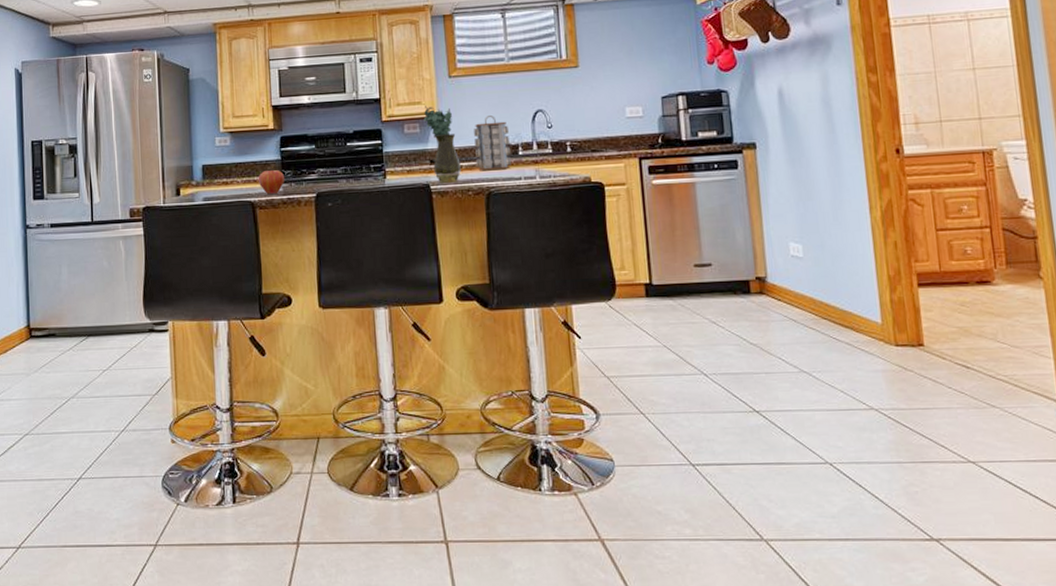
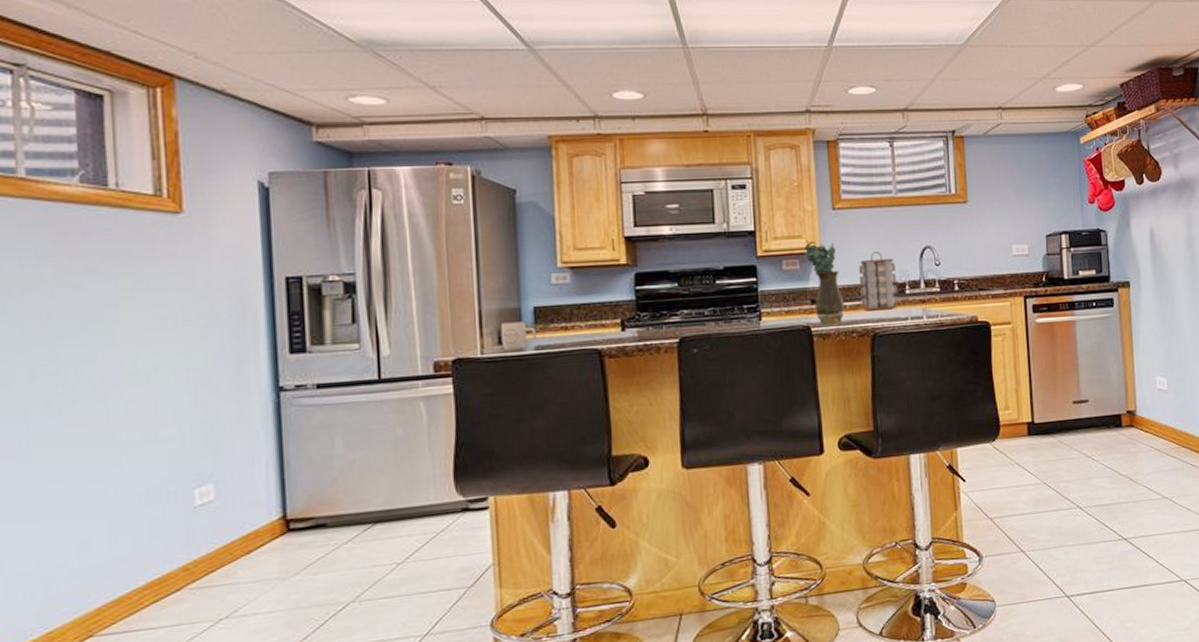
mug: none [177,177,205,202] -> present [500,321,537,352]
fruit: present [258,167,285,195] -> none [606,308,641,341]

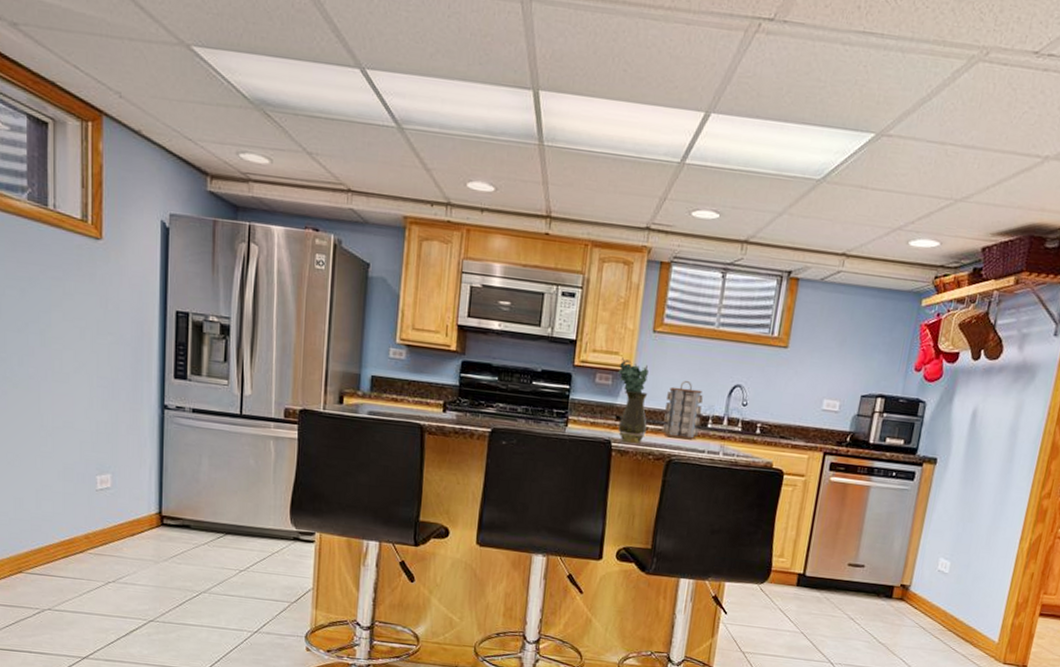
mug: present [500,321,537,352] -> none [341,385,372,412]

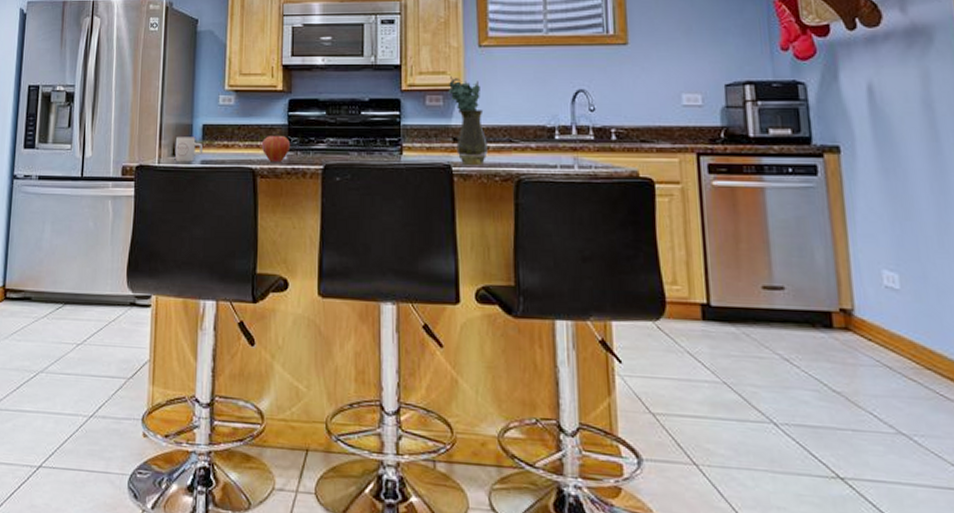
mug: none [341,385,372,412] -> present [174,136,204,163]
fruit: none [431,391,461,422] -> present [261,132,291,163]
spice rack: present [662,380,703,440] -> none [503,91,547,155]

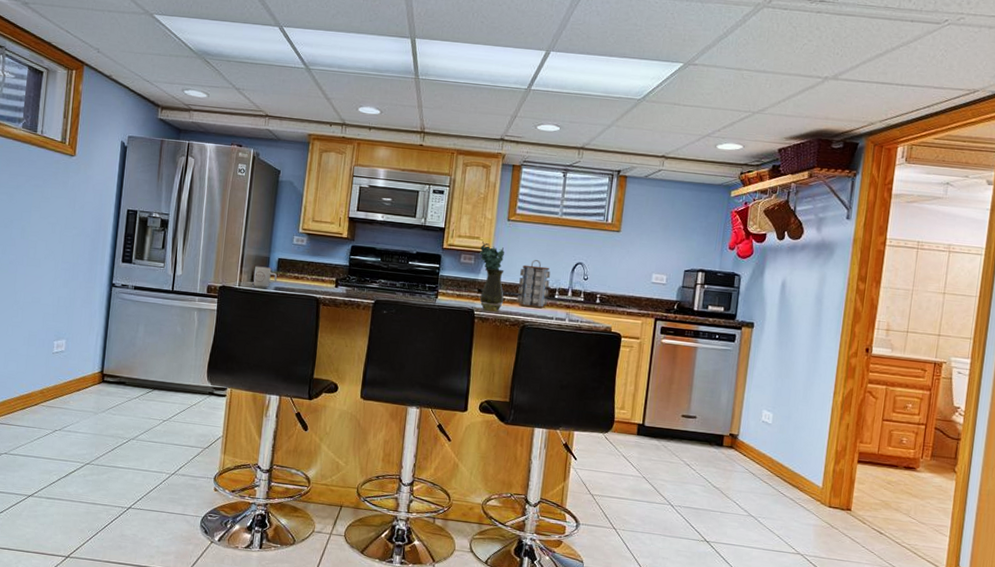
fruit: present [261,132,291,163] -> none [325,270,350,295]
spice rack: none [503,91,547,155] -> present [517,259,550,309]

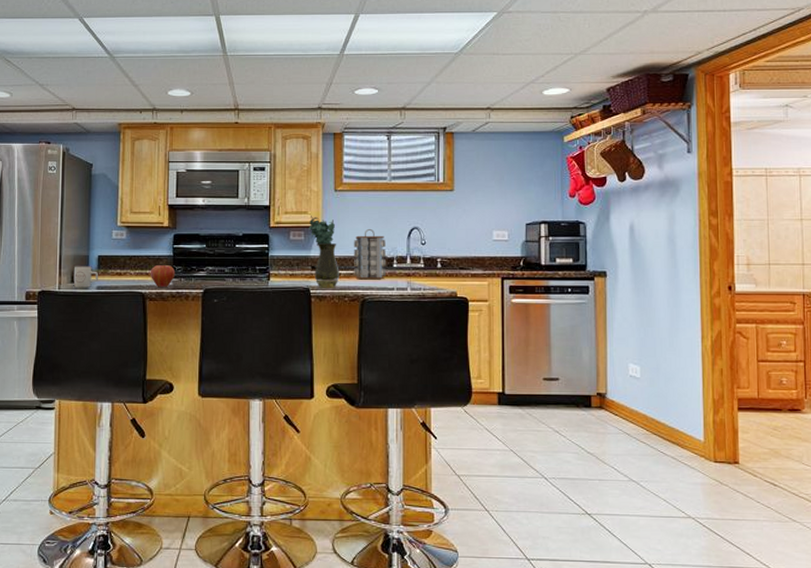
fruit: none [325,270,350,295] -> present [150,262,176,288]

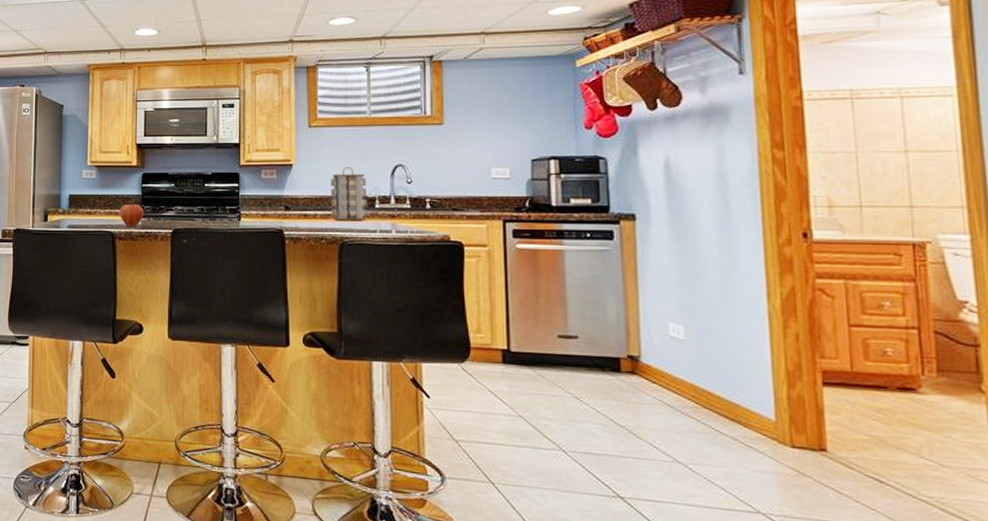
mug: present [73,266,99,289] -> none [46,205,70,227]
vase: present [308,216,340,289] -> none [281,153,316,231]

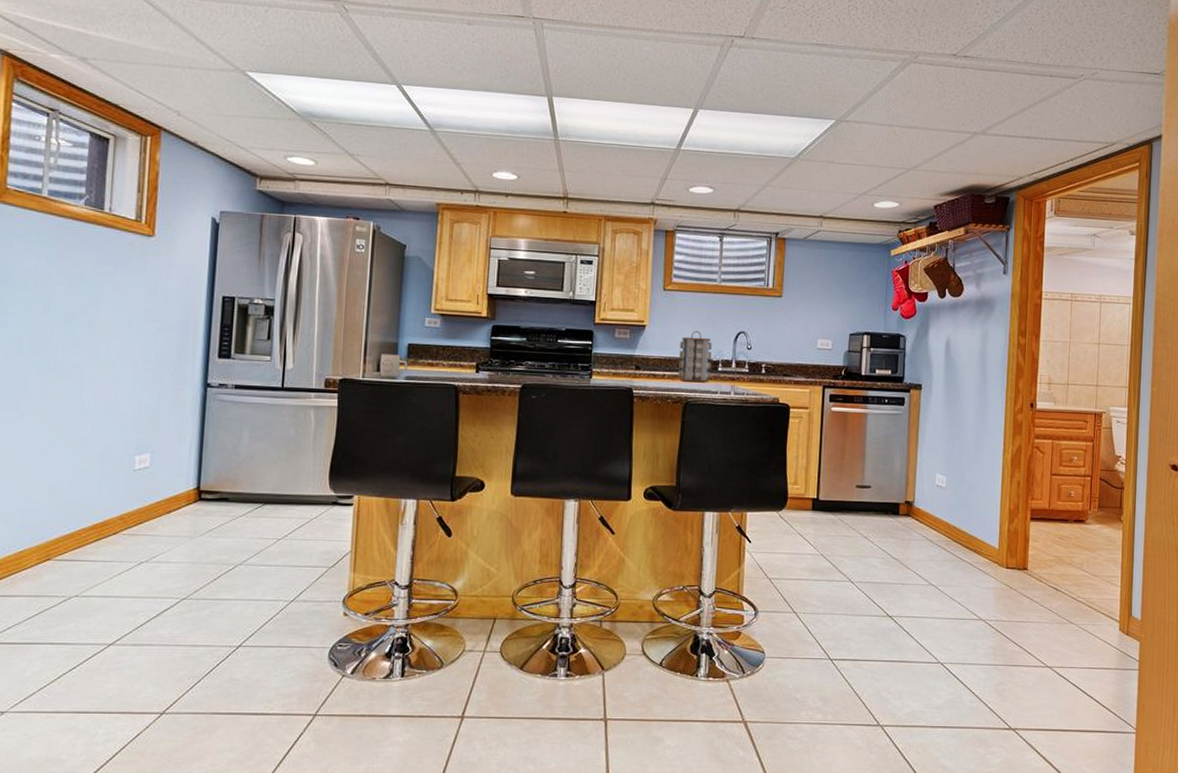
mug: none [46,205,70,227] -> present [379,354,409,378]
fruit: present [119,201,144,228] -> none [464,354,493,381]

